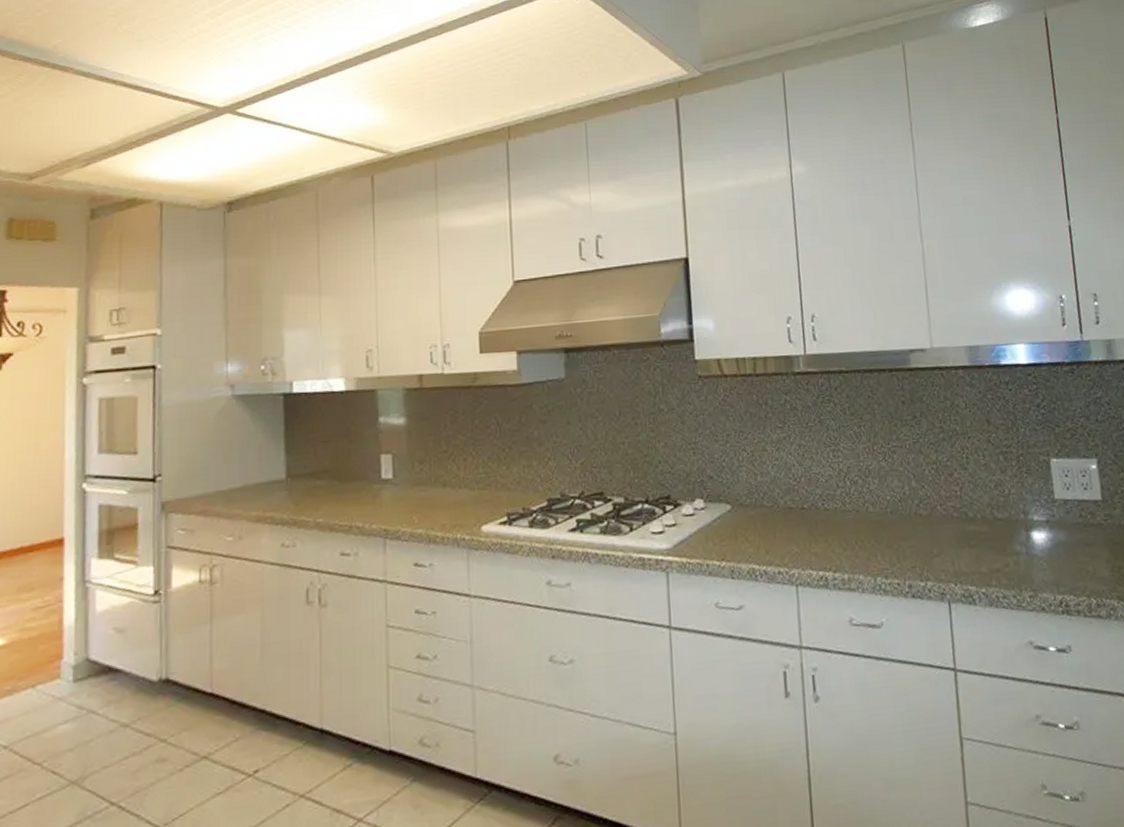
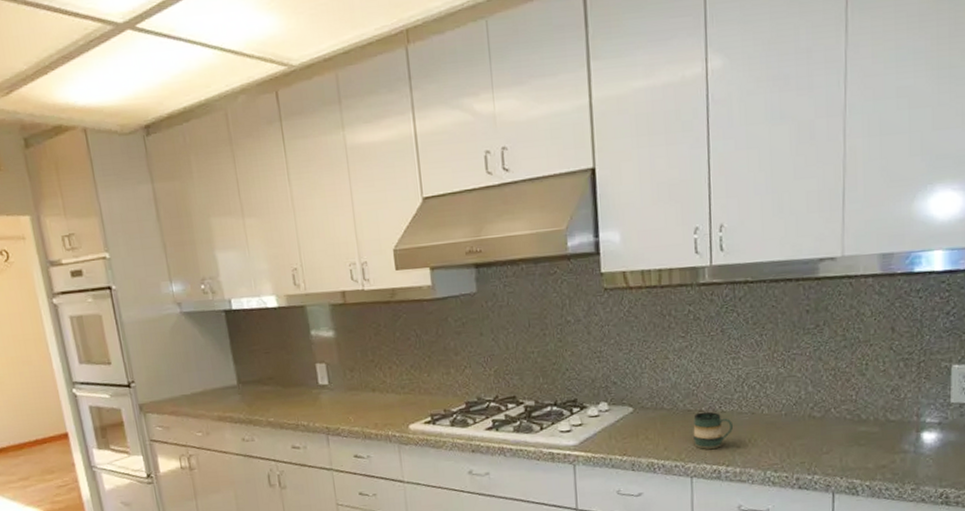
mug: none [795,509,839,553] -> present [693,411,734,449]

